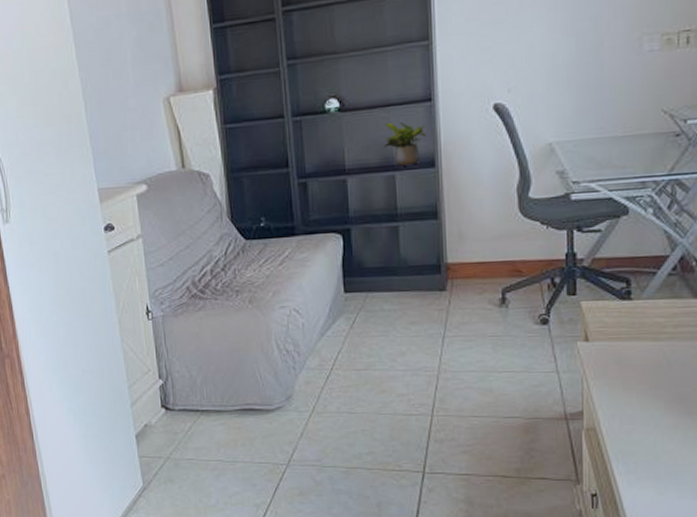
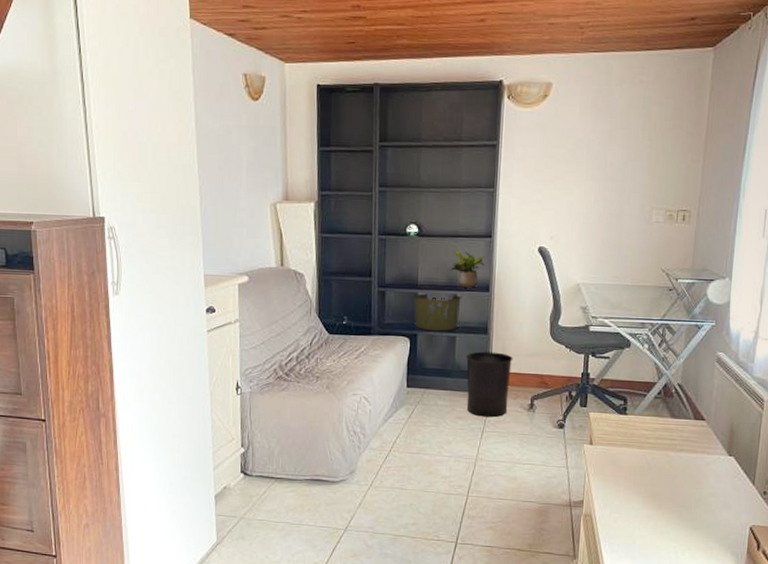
basket: none [340,175,402,223] -> present [412,293,463,332]
waste bin: none [413,239,474,320] -> present [465,351,513,418]

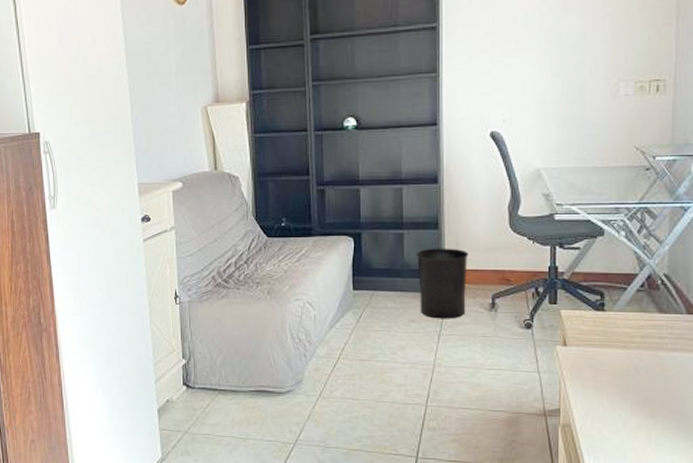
basket: present [412,293,463,332] -> none [354,189,409,229]
potted plant: present [450,250,485,289] -> none [393,141,431,182]

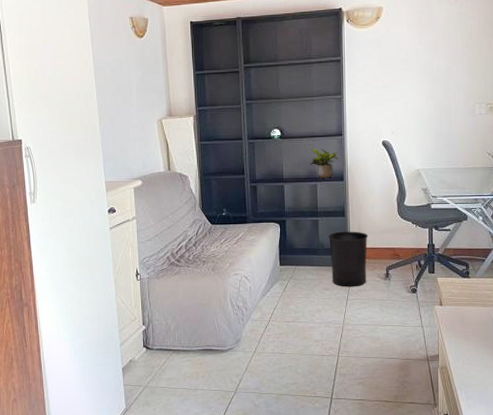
potted plant: none [393,141,431,182] -> present [310,148,338,180]

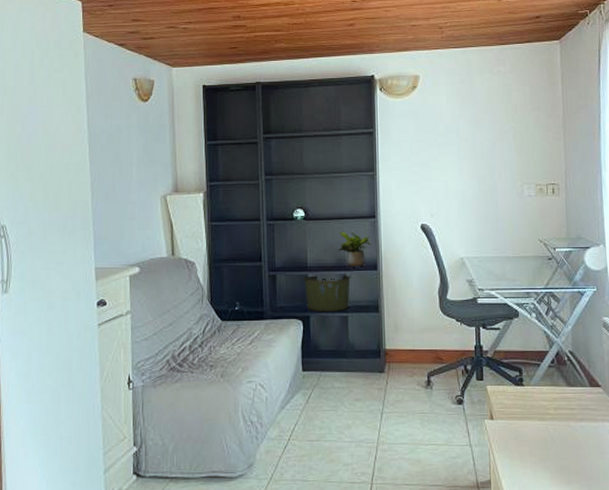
basket: none [279,185,322,217] -> present [302,275,352,312]
waste bin: present [328,231,368,287] -> none [359,329,406,398]

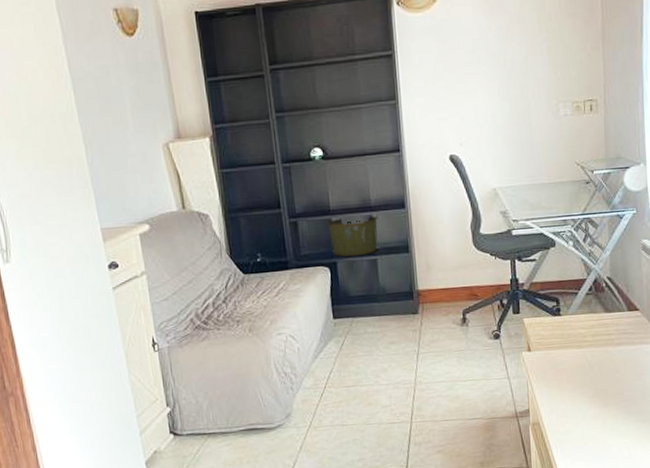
potted plant: present [338,232,371,268] -> none [361,169,397,209]

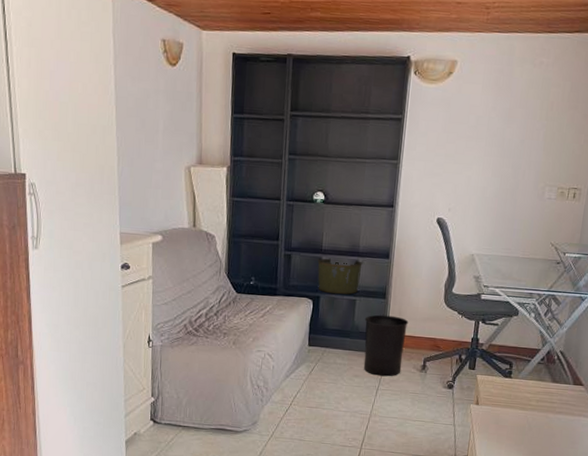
waste bin: none [390,269,440,339] -> present [363,314,409,377]

